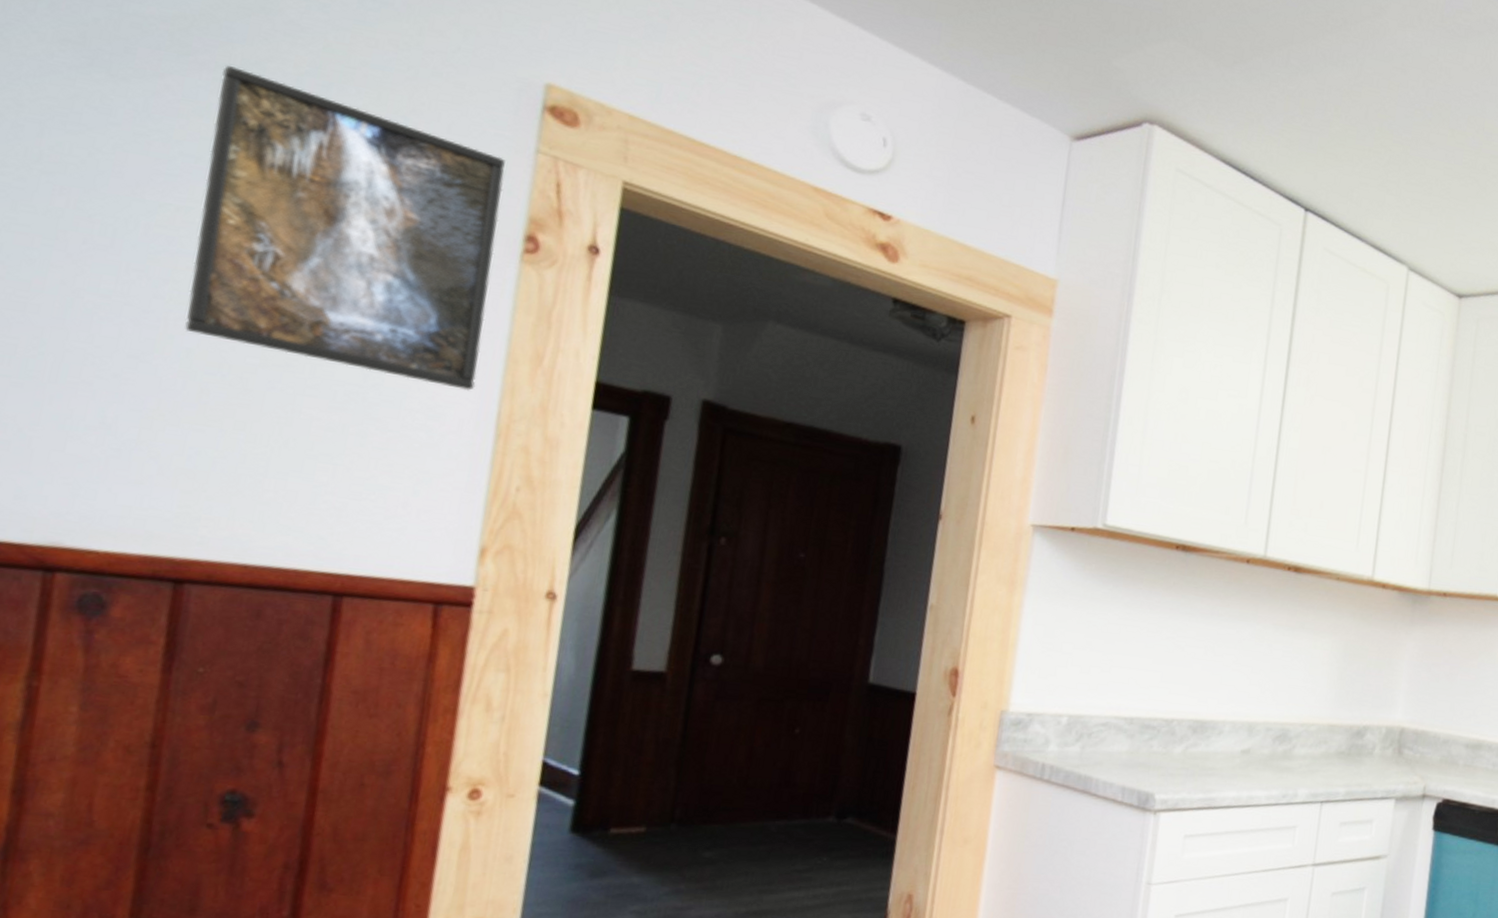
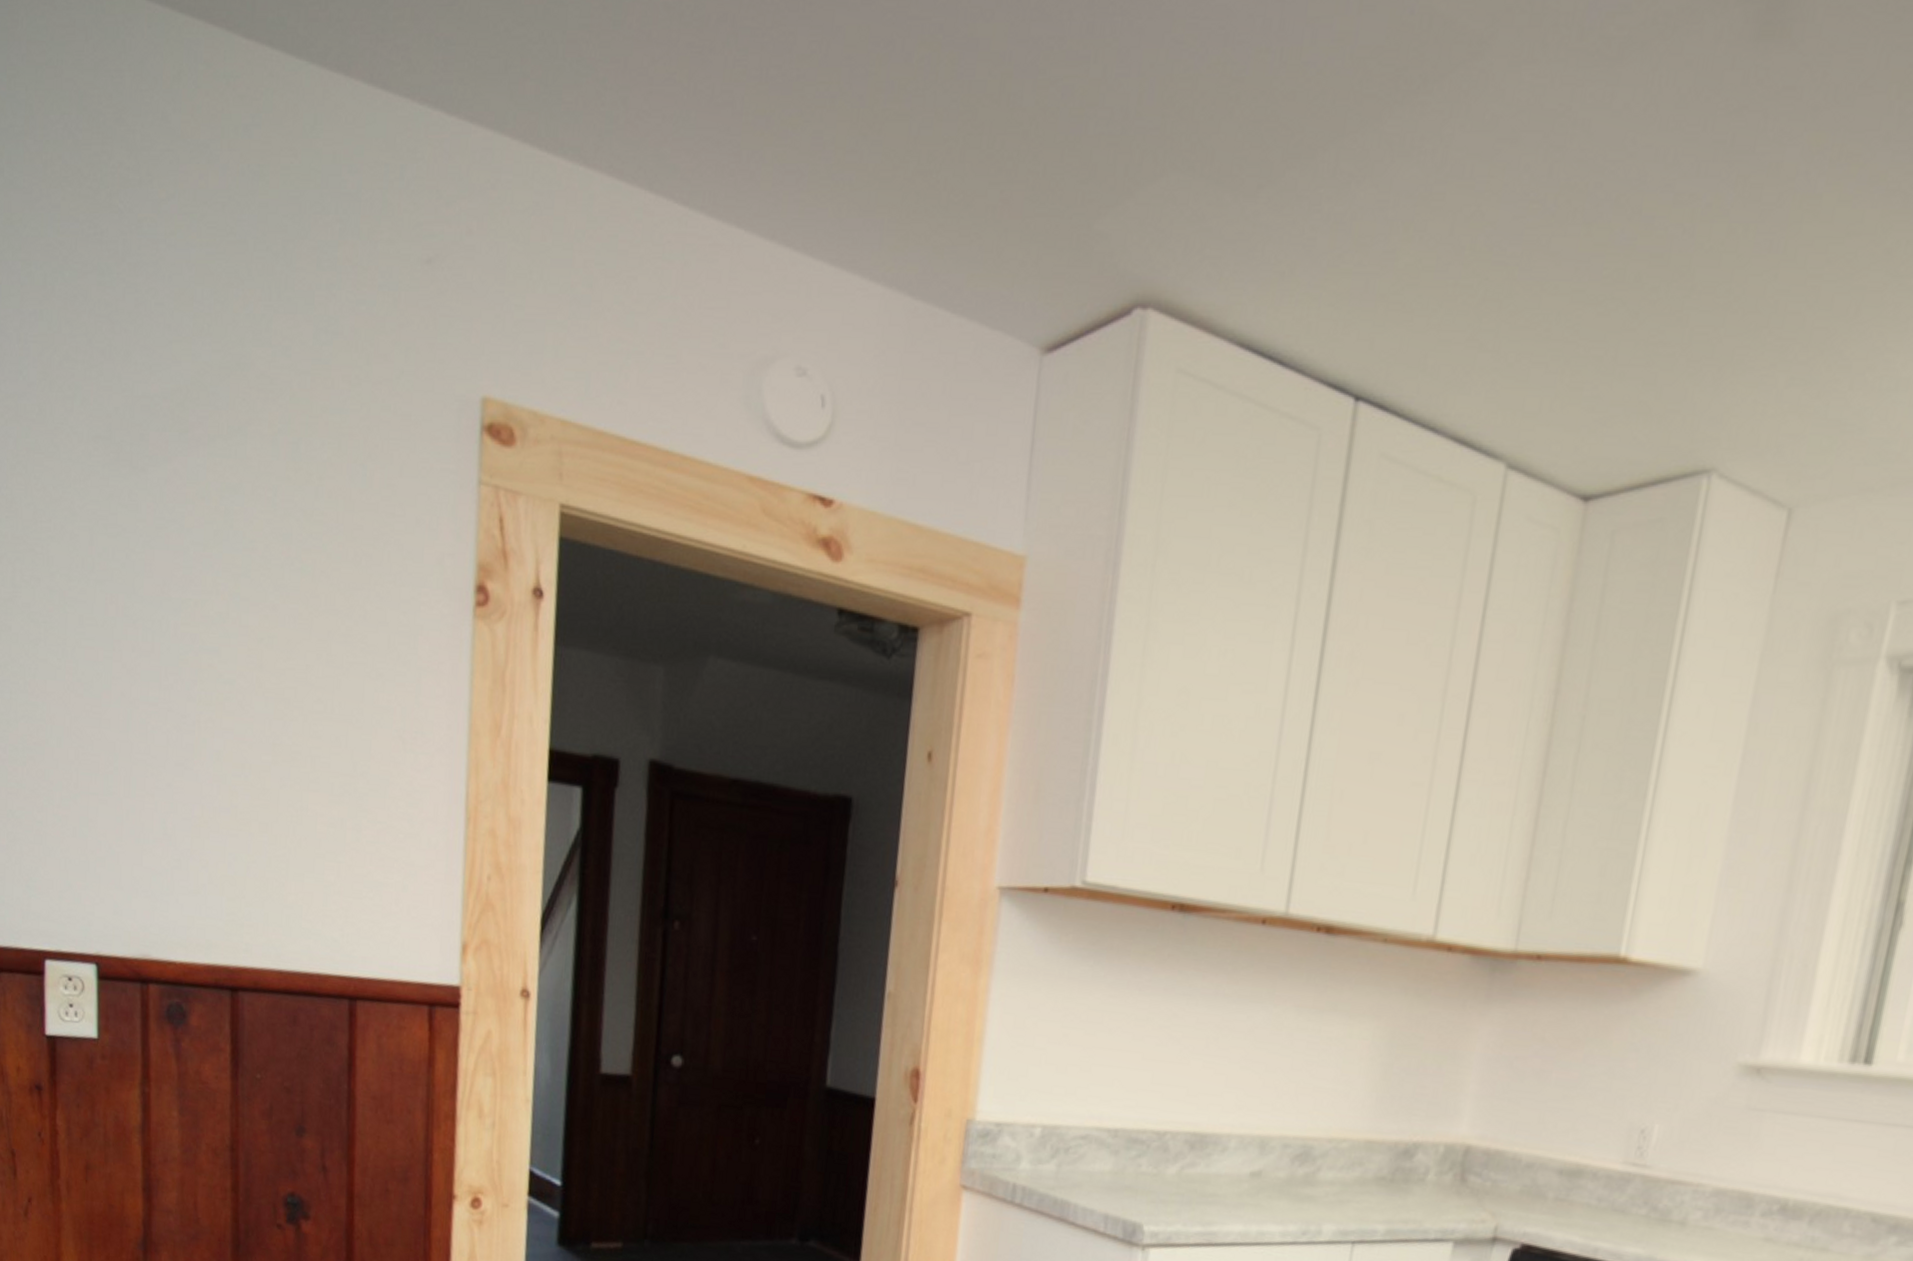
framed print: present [185,65,506,392] -> none [213,437,453,773]

